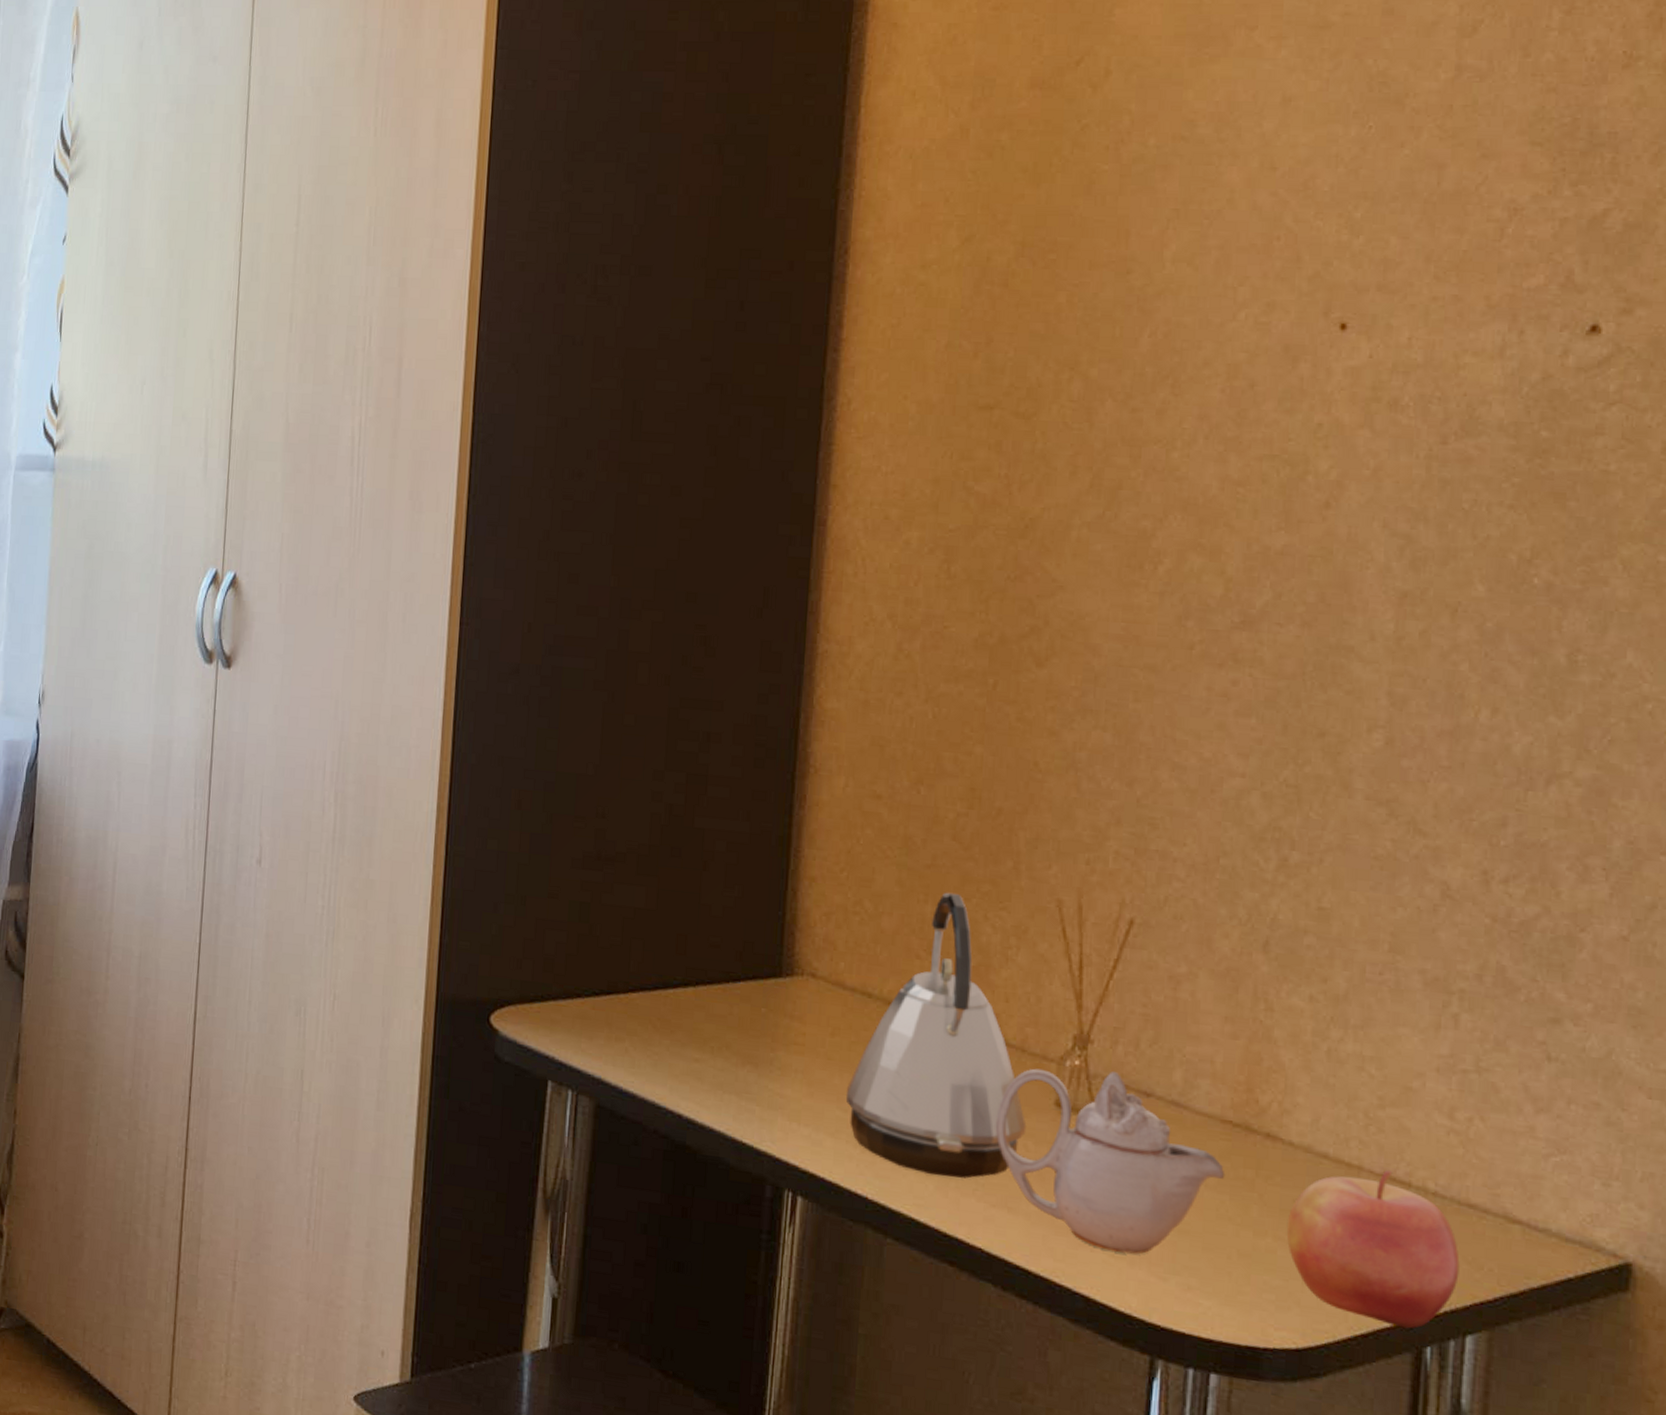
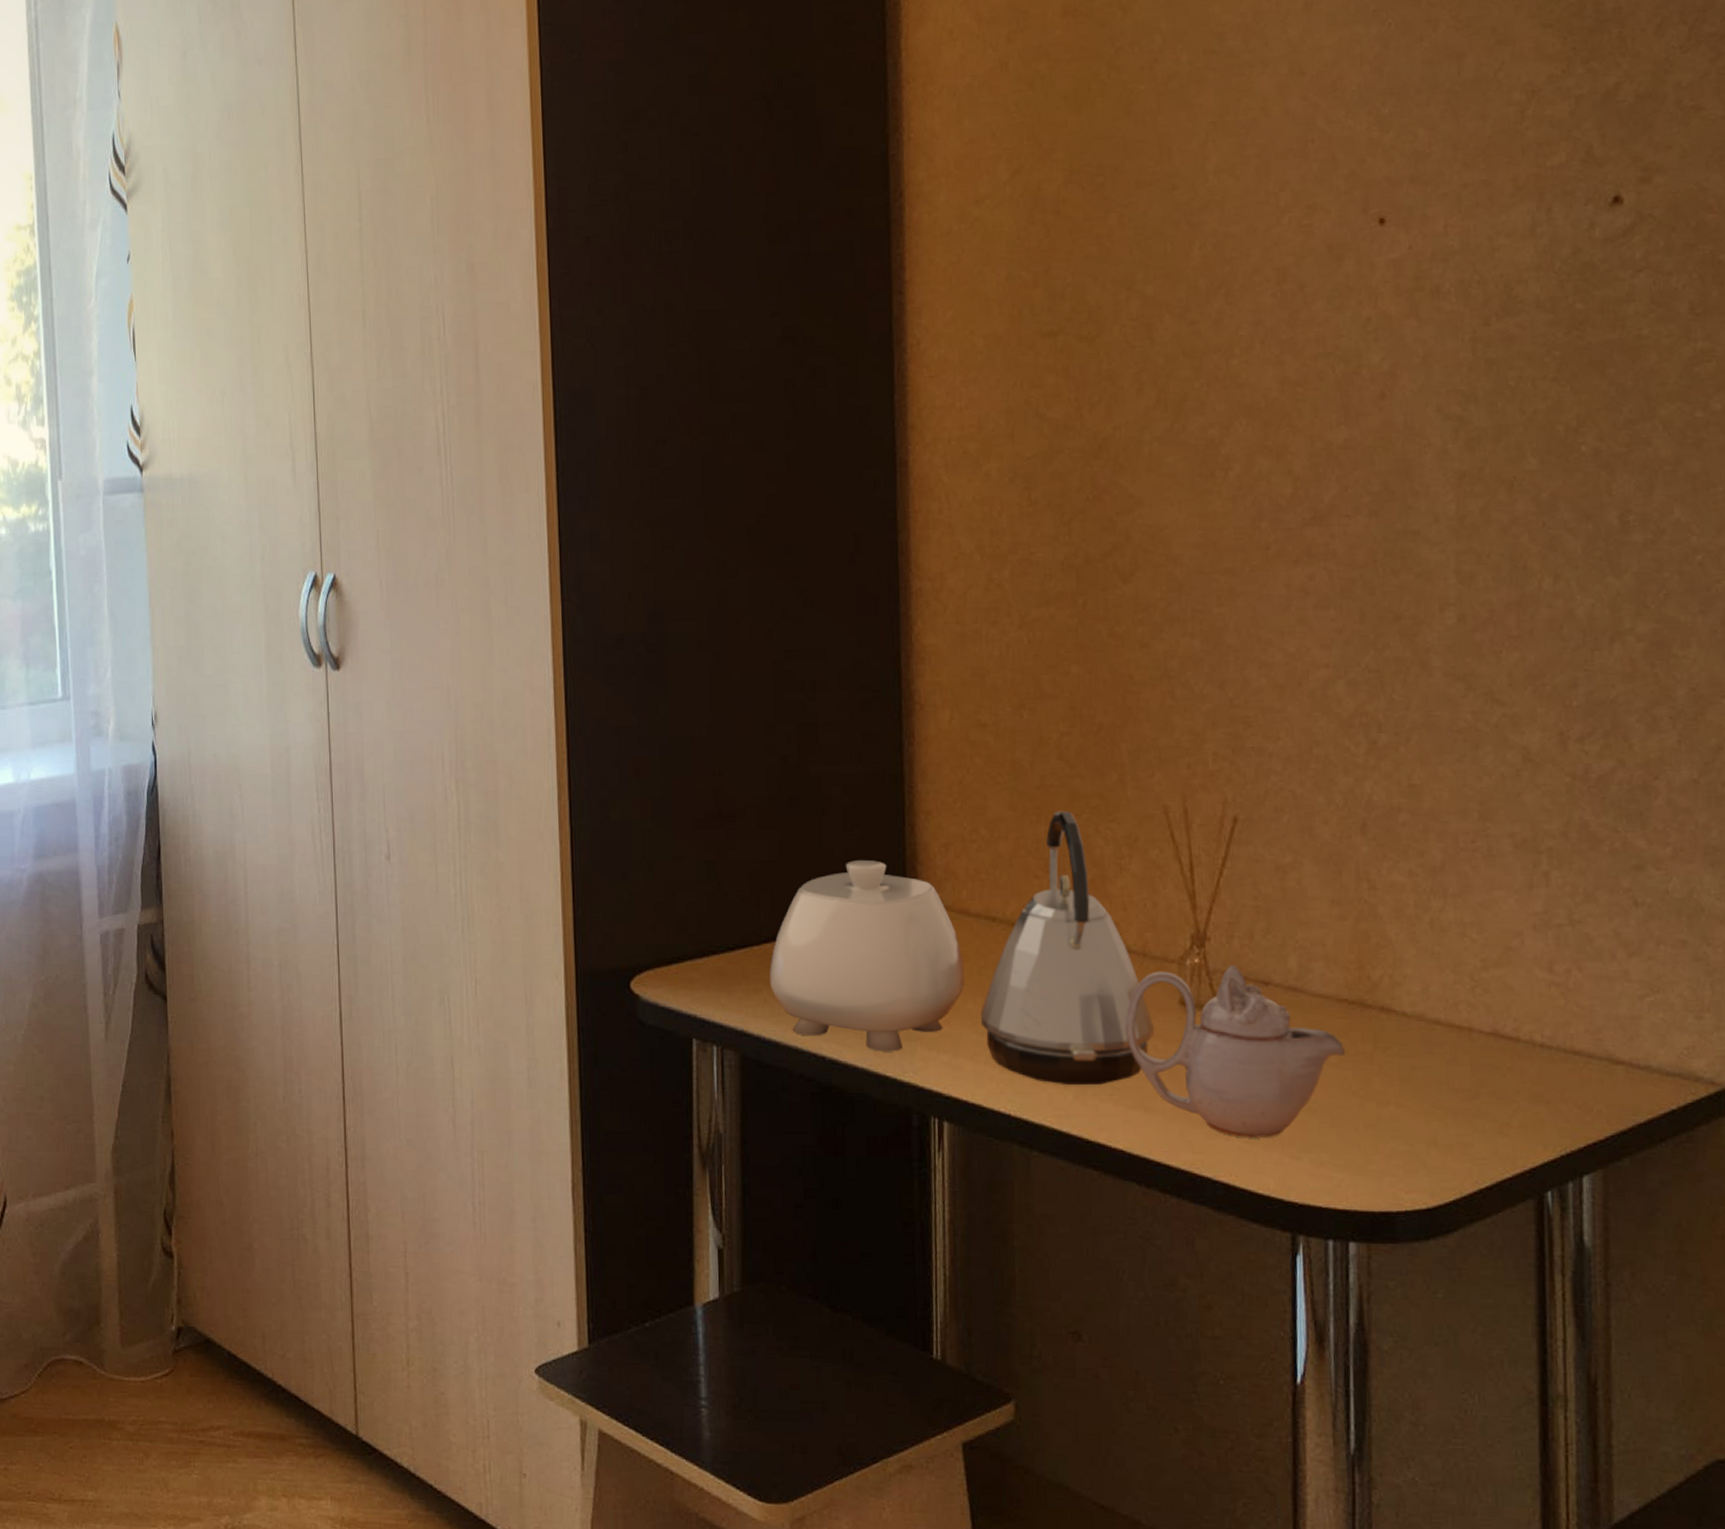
sugar bowl: none [633,918,835,1119] -> present [770,859,965,1052]
apple: present [1286,1169,1460,1329] -> none [1407,1027,1571,1177]

